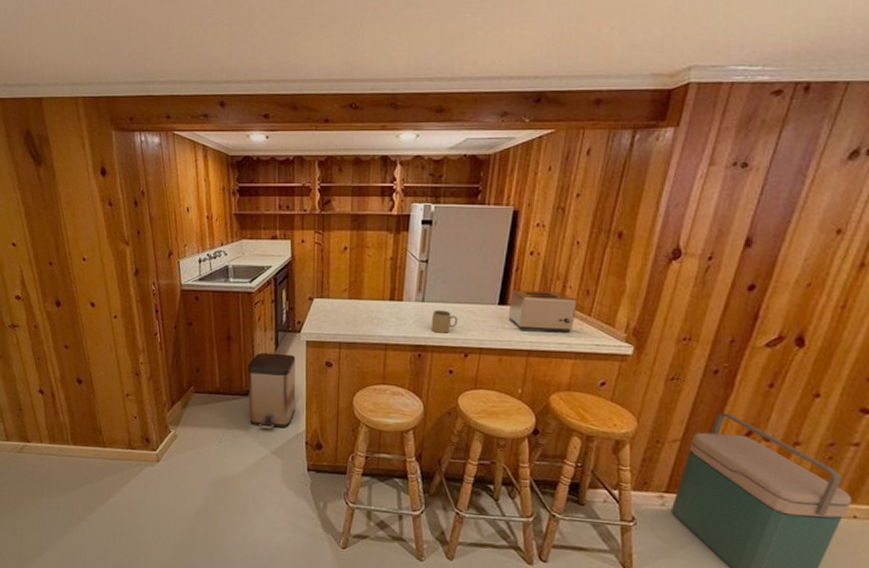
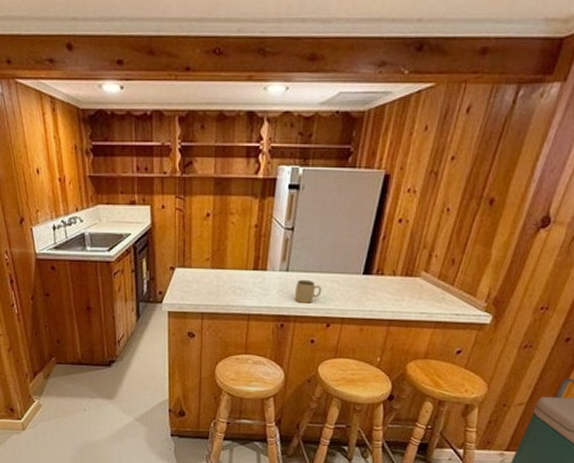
pedal bin: present [247,352,296,429] -> none [109,323,159,397]
toaster: present [508,290,578,333] -> none [371,259,443,303]

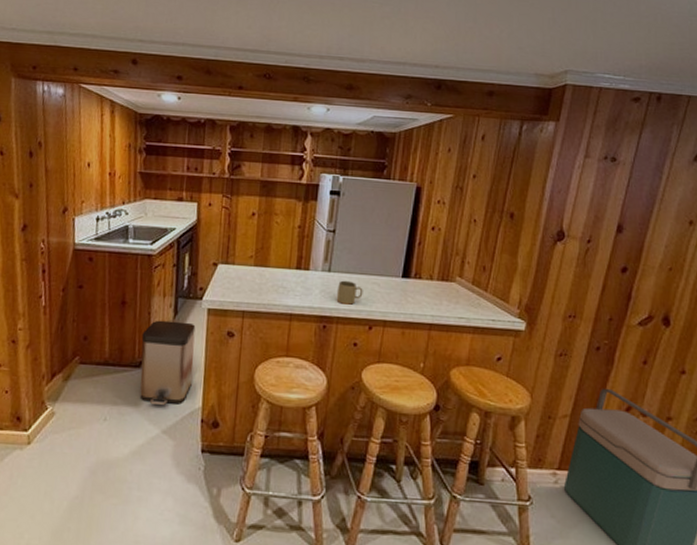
pedal bin: none [109,323,159,397] -> present [140,320,196,405]

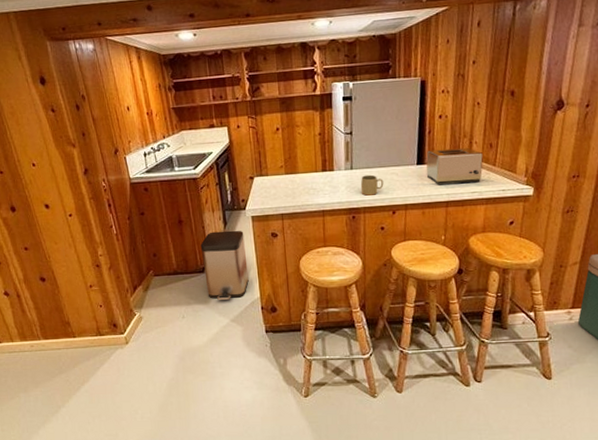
toaster: none [411,263,476,308] -> present [426,147,484,186]

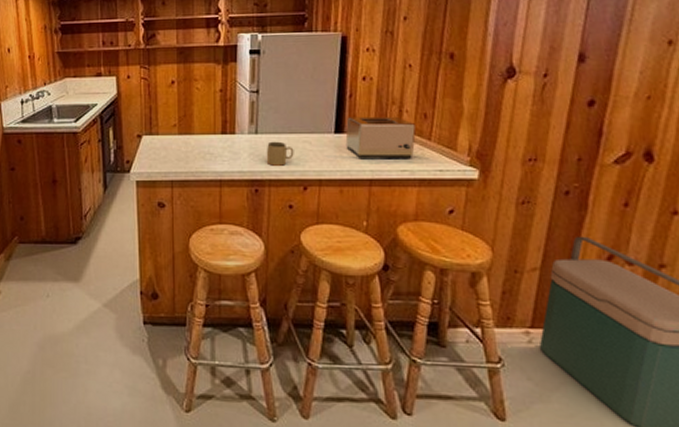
pedal bin: present [200,230,249,300] -> none [75,196,128,279]

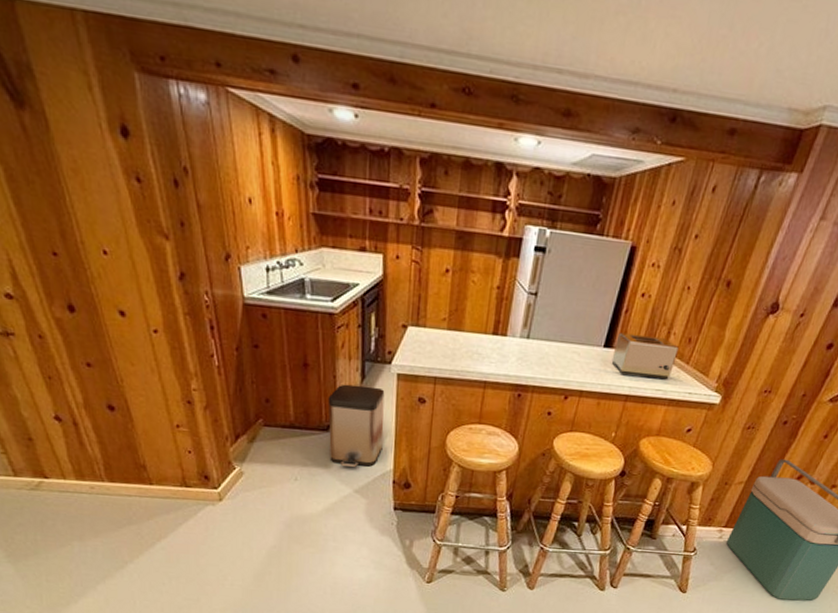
pedal bin: none [75,196,128,279] -> present [328,384,385,467]
mug: present [266,141,294,166] -> none [533,348,562,374]

